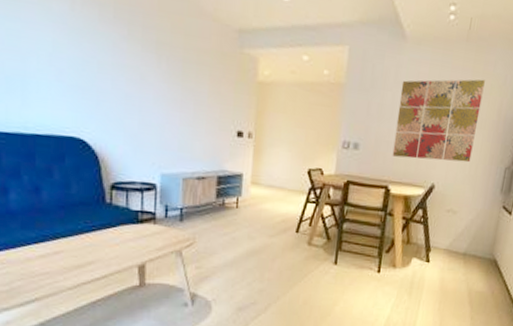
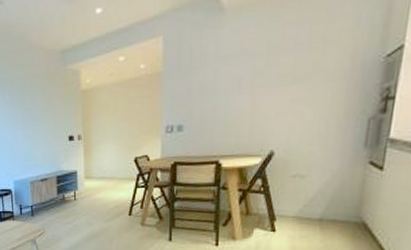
wall art: present [392,79,485,163] -> none [220,26,330,131]

